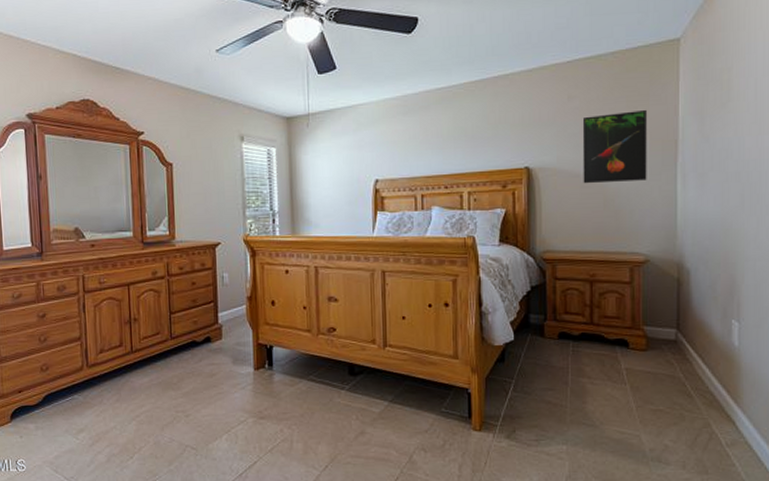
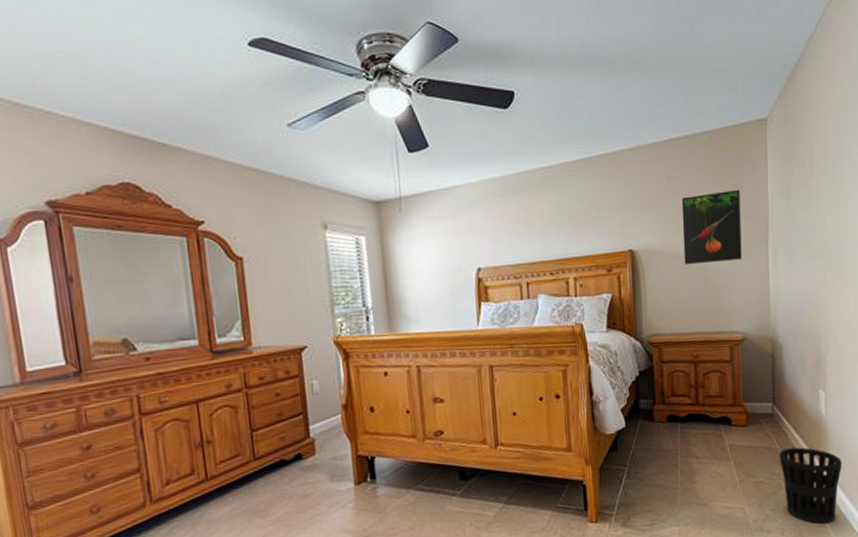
wastebasket: none [682,378,757,463] -> present [779,447,842,524]

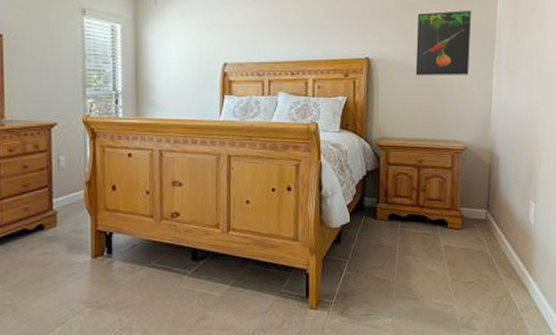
wastebasket: present [779,447,842,524] -> none [489,252,546,326]

